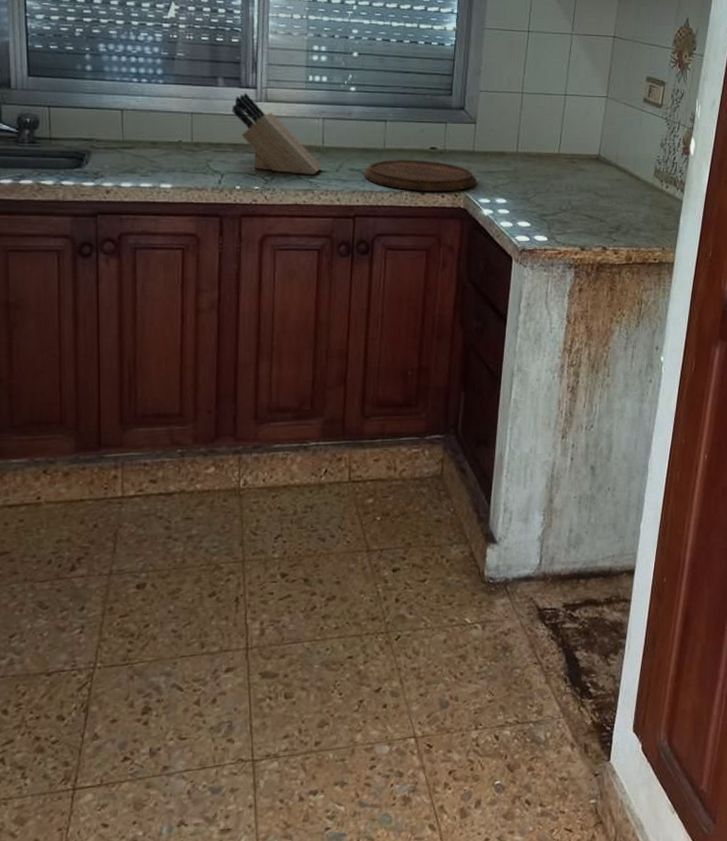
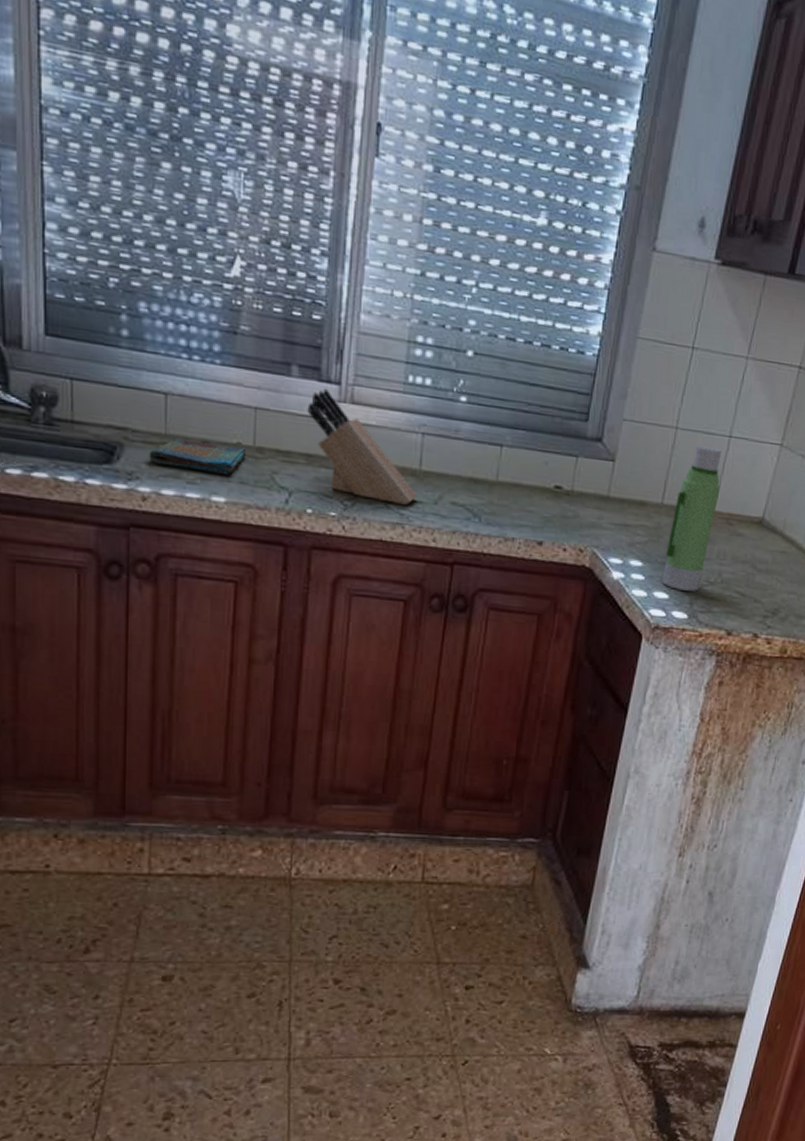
dish towel: none [110,143,187,166] -> present [149,438,247,474]
cutting board: present [364,160,476,192] -> none [469,496,608,545]
water bottle: none [523,103,563,218] -> present [661,444,721,592]

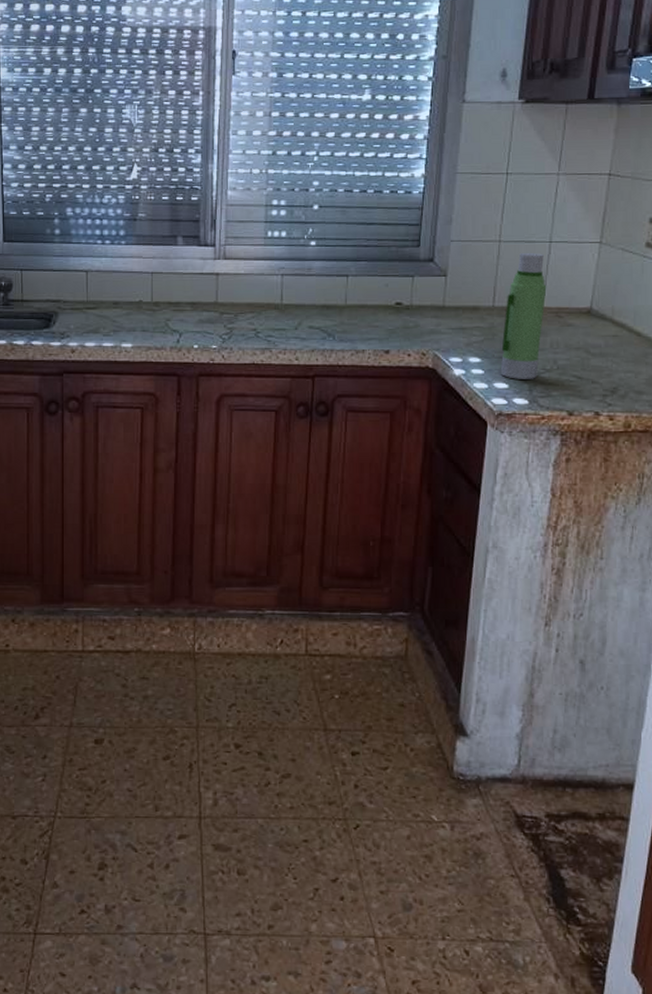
dish towel: present [149,438,247,474] -> none [76,303,147,326]
knife block: present [307,388,418,505] -> none [190,250,281,333]

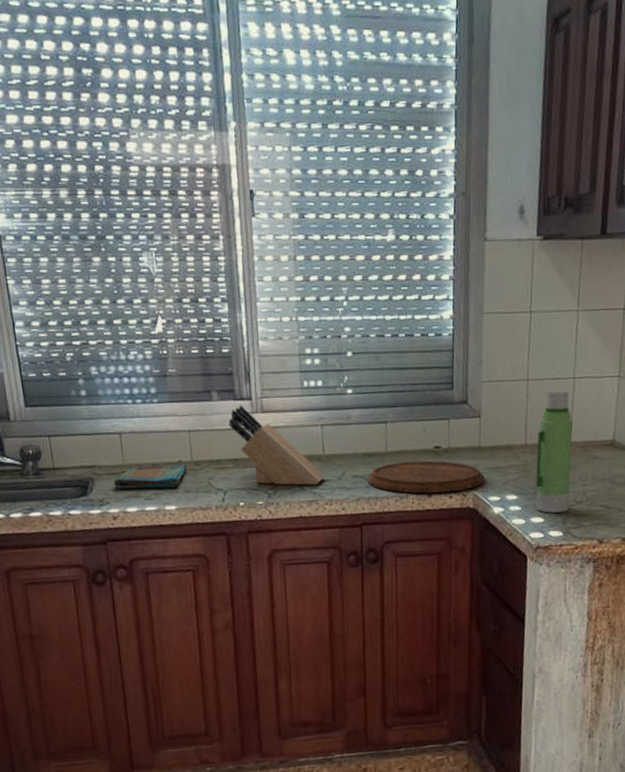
dish towel: none [76,303,147,326] -> present [113,464,188,489]
knife block: none [190,250,281,333] -> present [228,404,325,486]
cutting board: none [324,316,447,351] -> present [367,460,485,494]

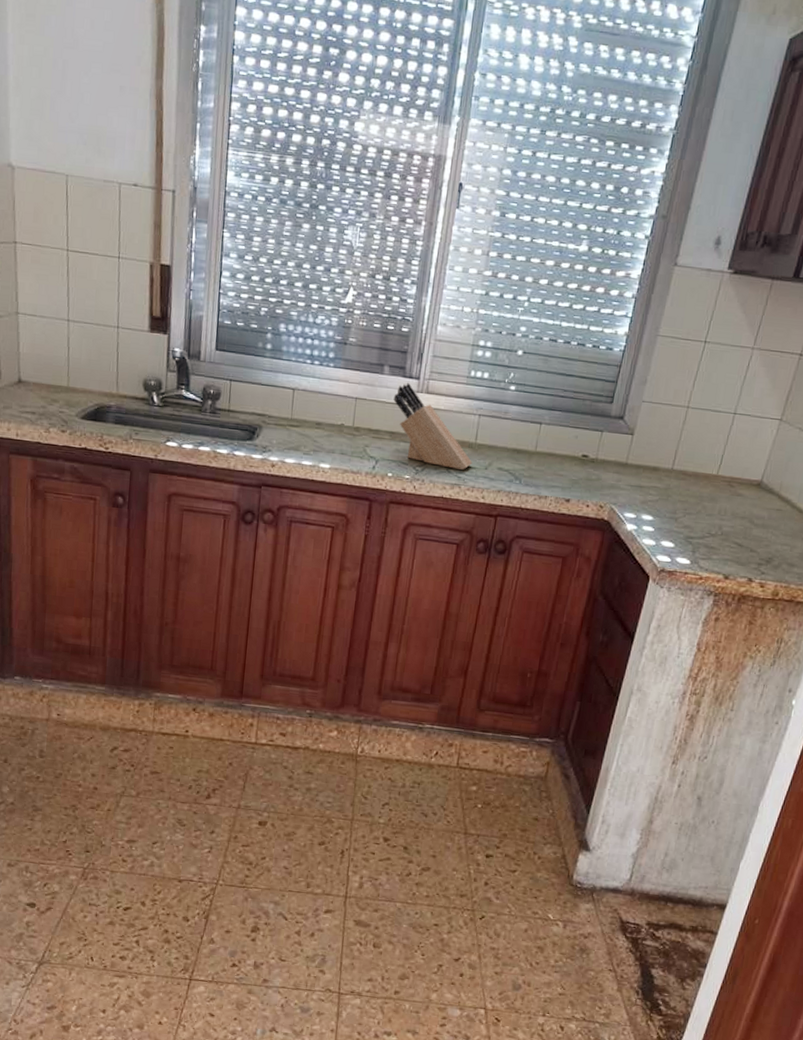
dish towel: present [113,464,188,489] -> none [278,421,348,447]
cutting board: present [367,460,485,494] -> none [511,463,625,502]
water bottle: present [535,389,574,513] -> none [668,420,727,542]

